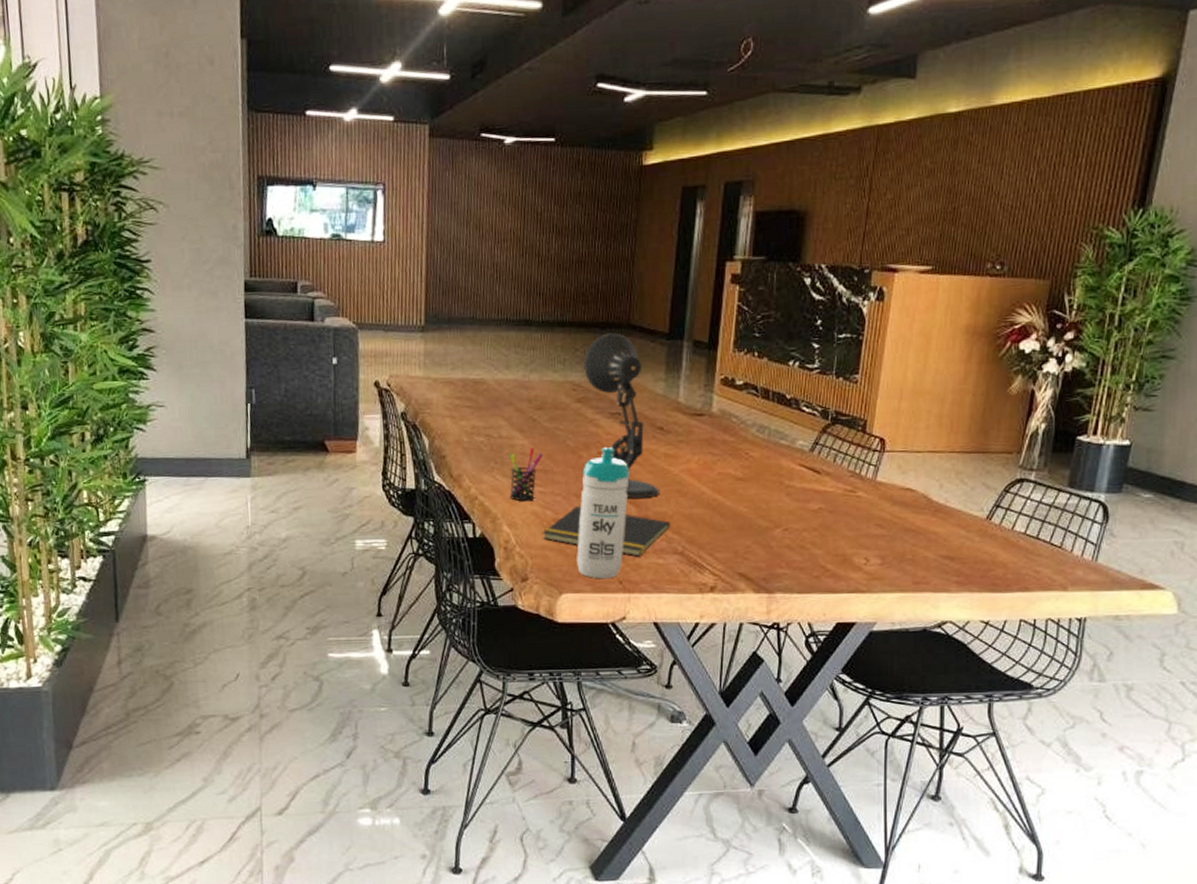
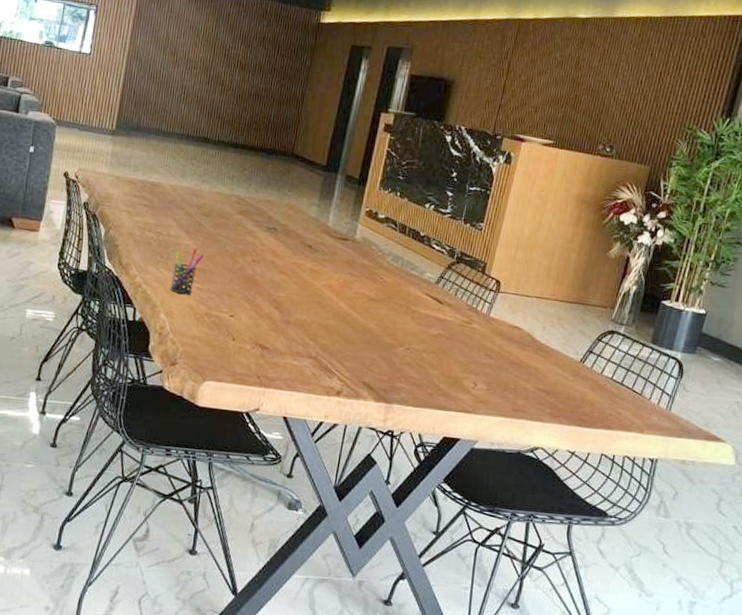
notepad: present [542,505,671,557] -> none [194,304,309,356]
water bottle: present [576,447,630,579] -> none [221,256,278,373]
desk lamp: present [583,333,661,498] -> none [249,158,303,306]

